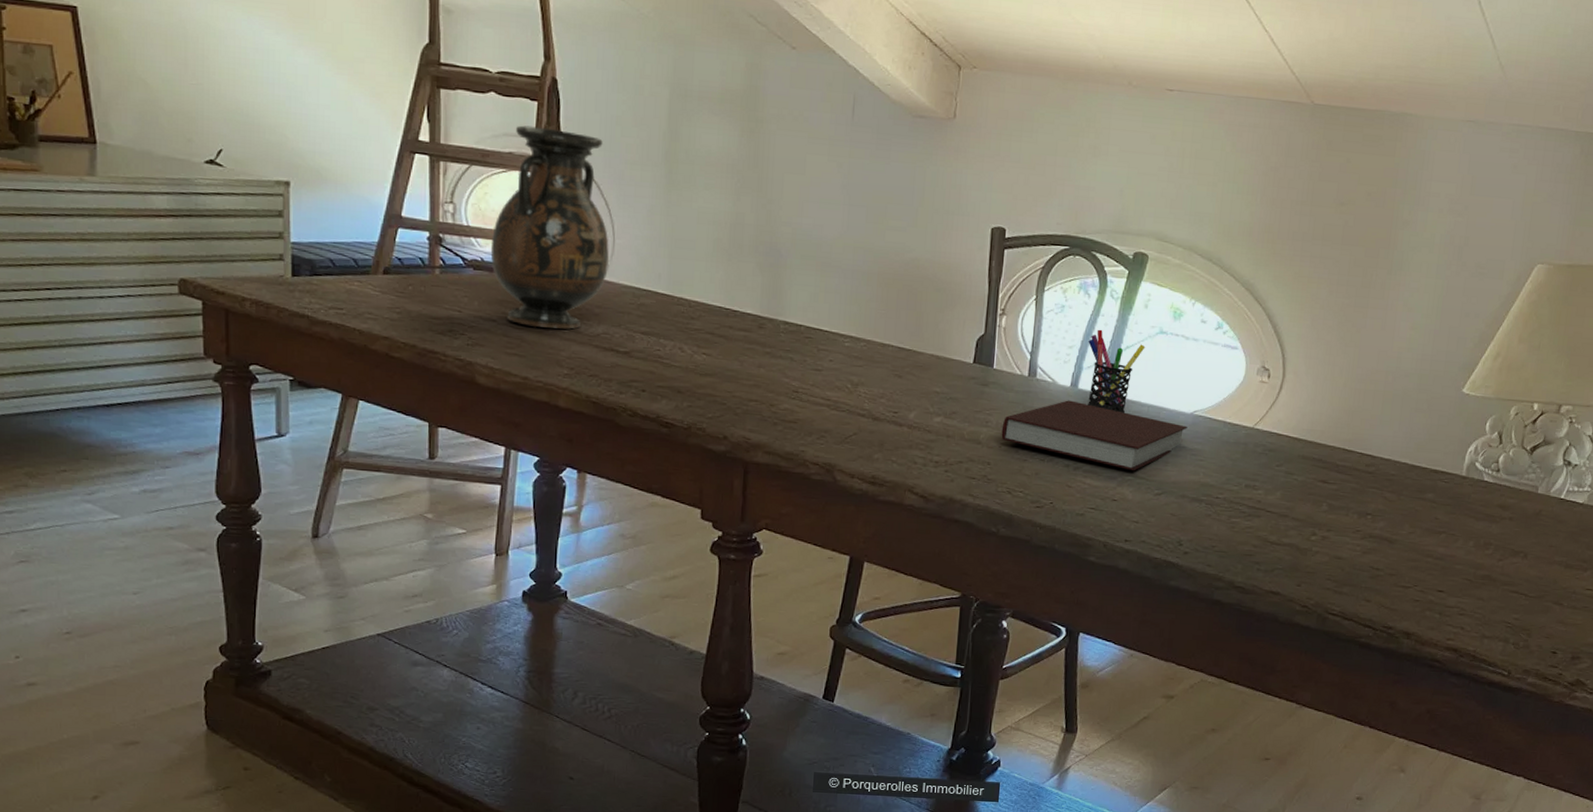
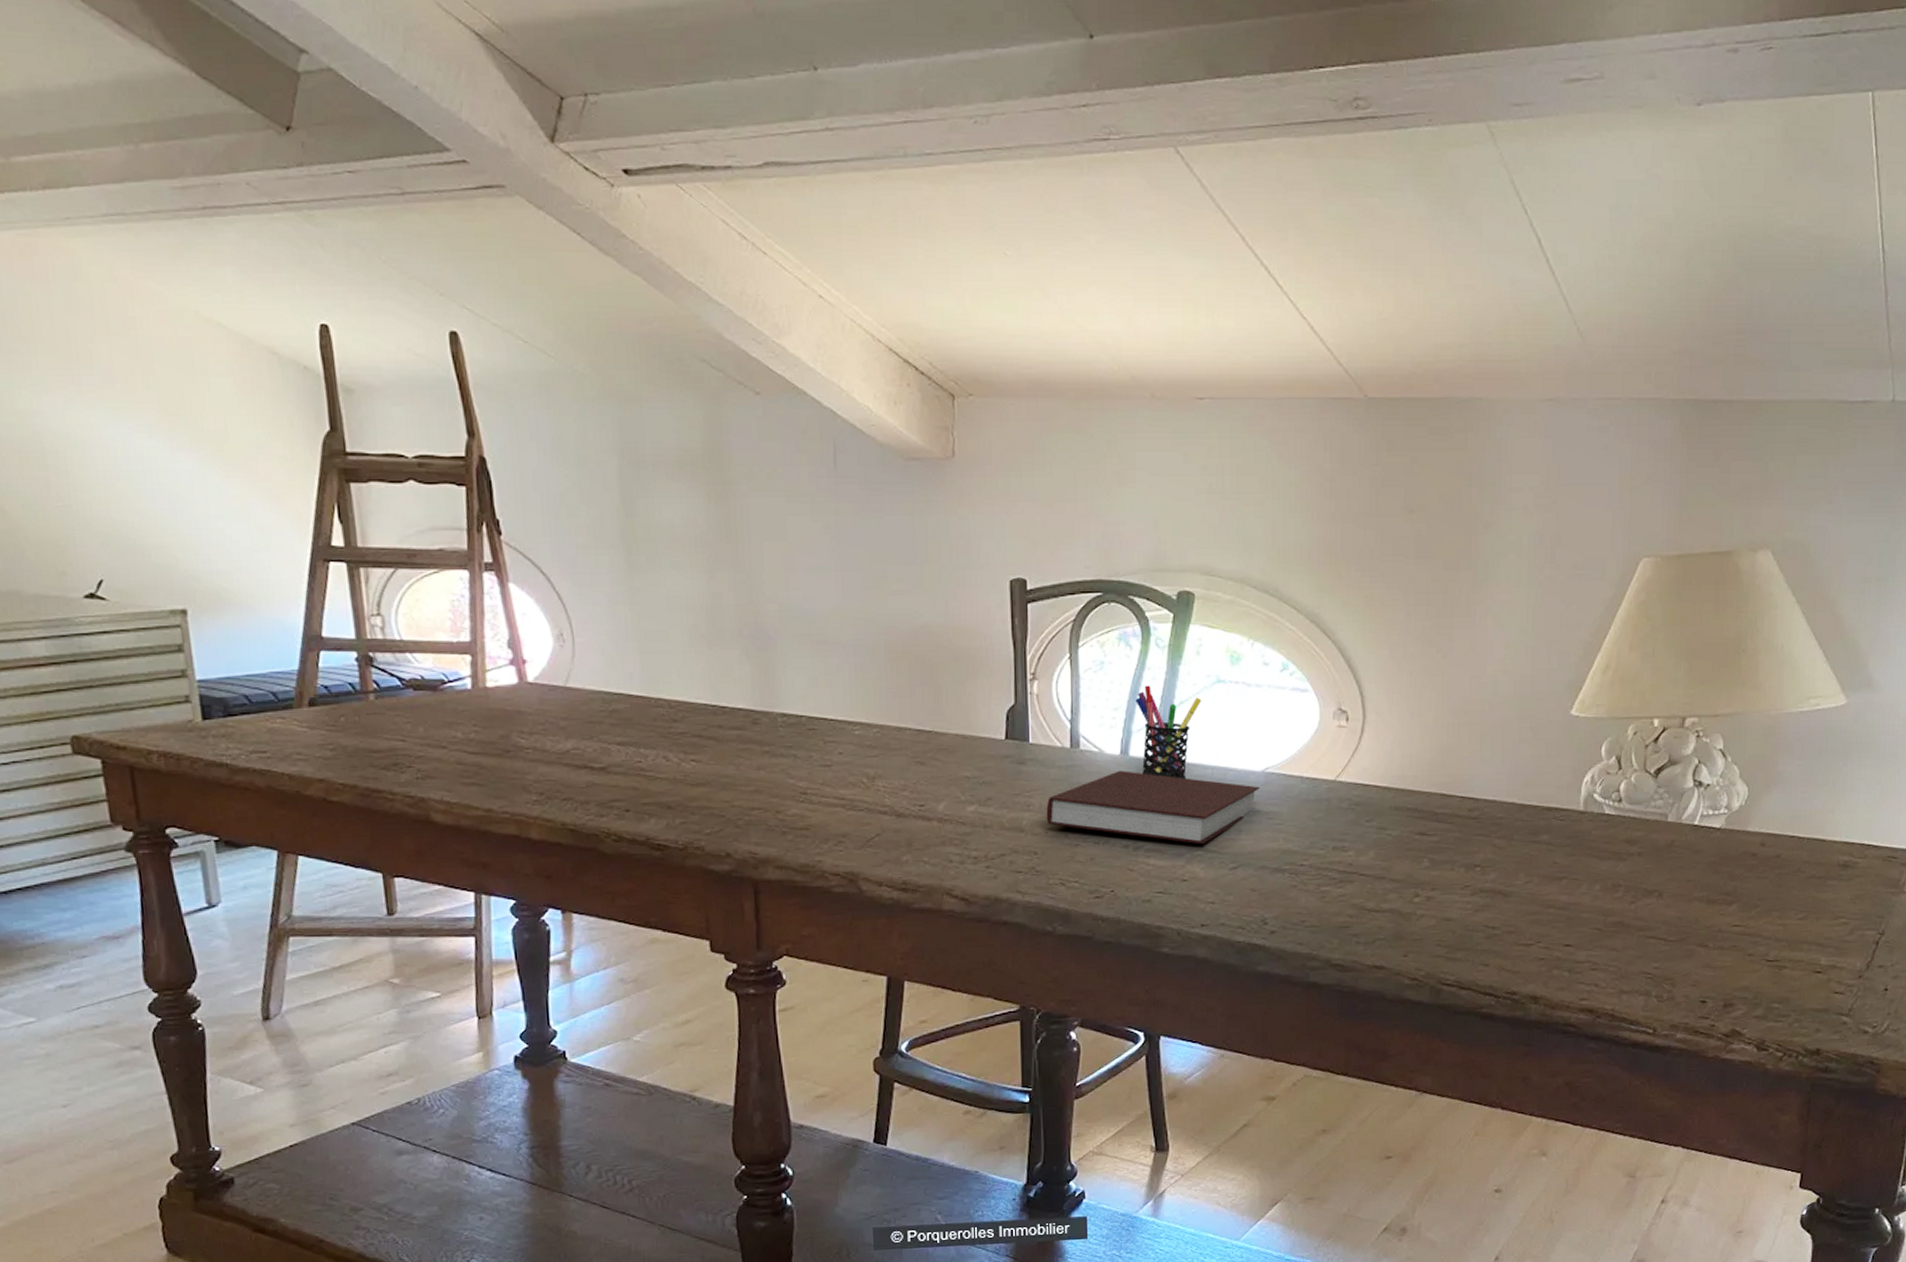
vase: present [490,125,610,330] -> none [430,516,571,751]

